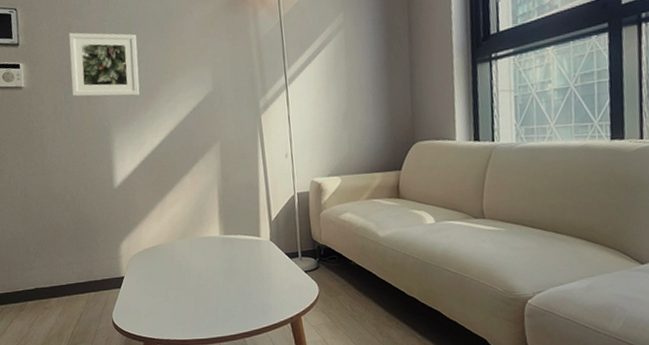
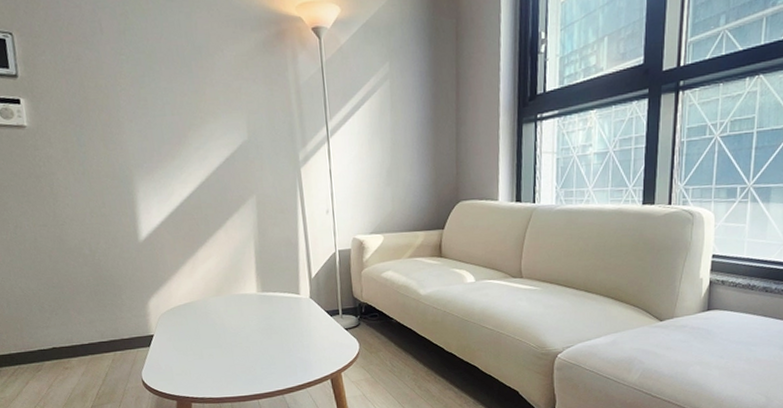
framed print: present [68,32,140,97] -> none [78,65,165,142]

